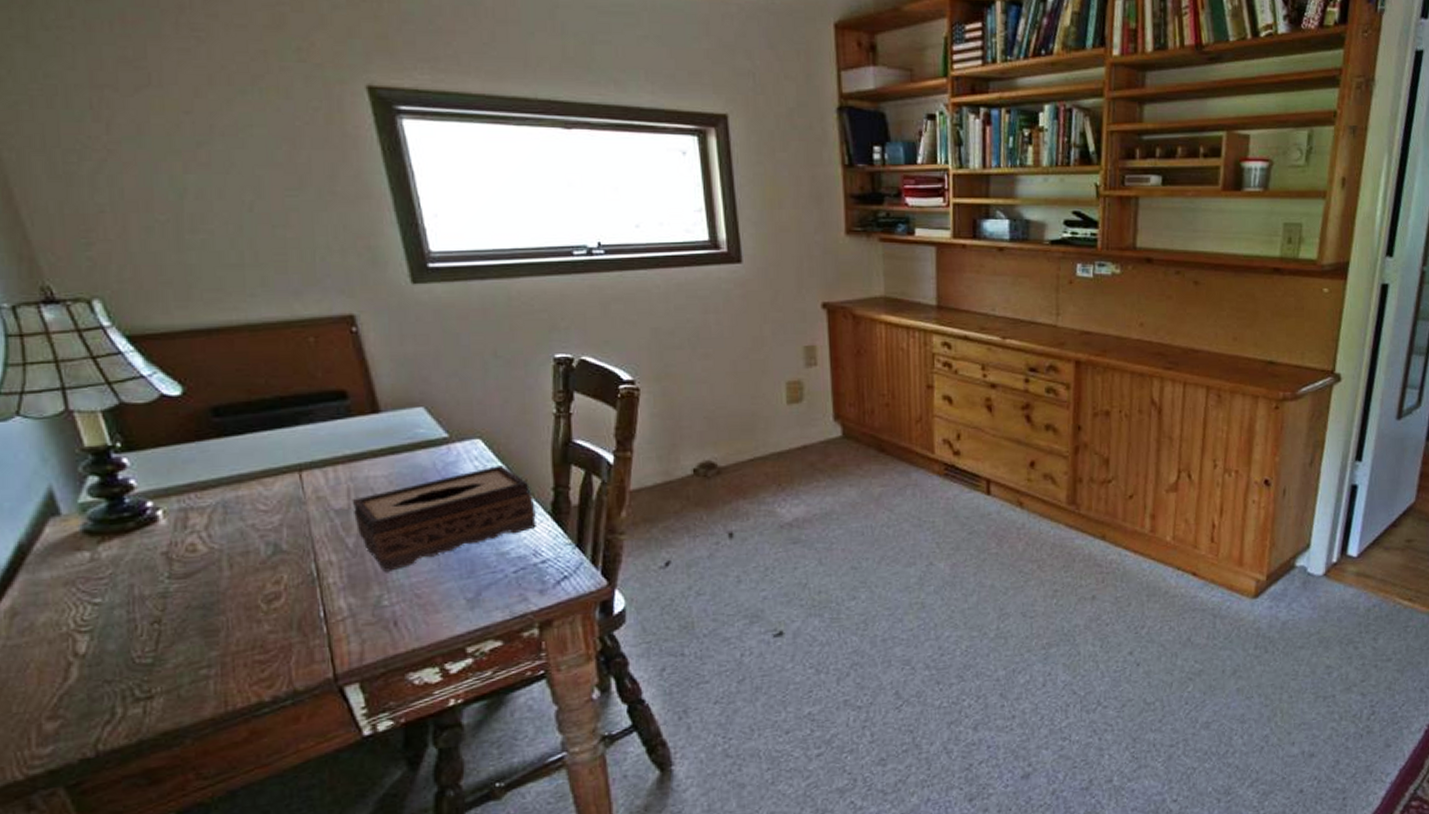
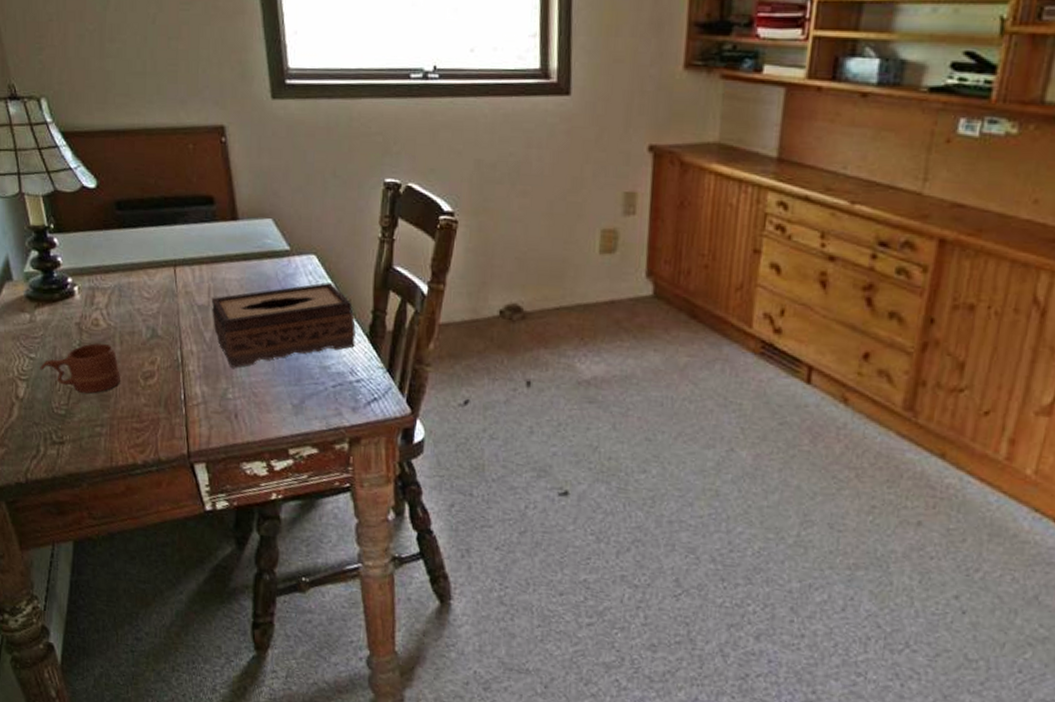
mug: none [110,571,232,633] -> present [40,343,120,394]

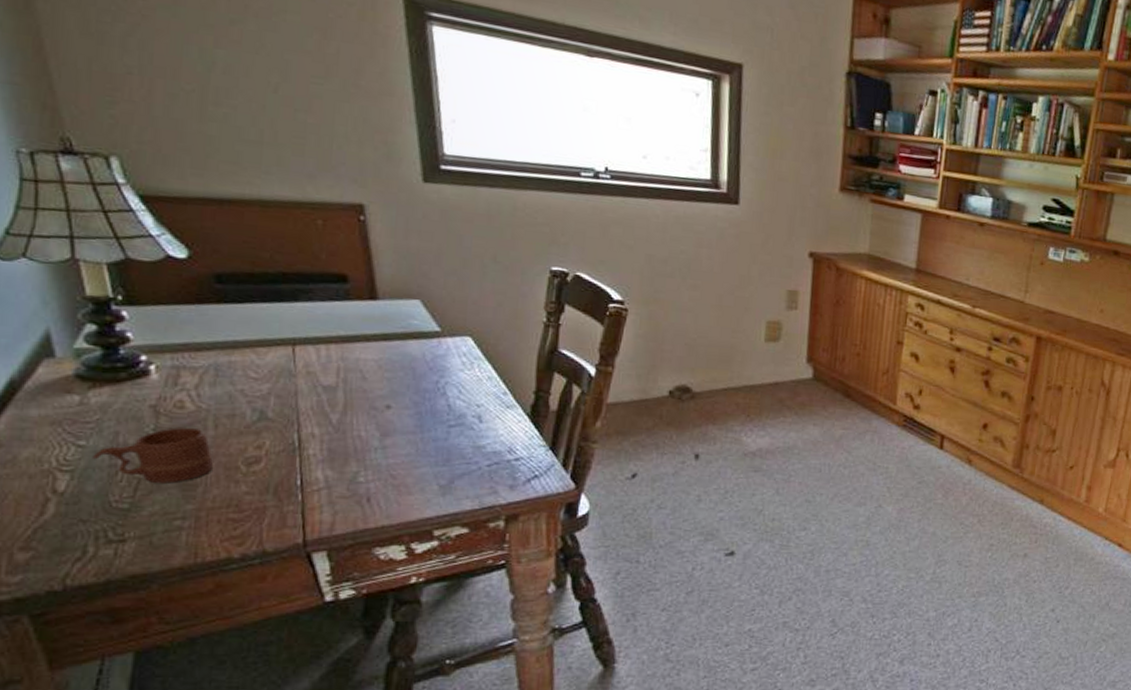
tissue box: present [211,281,356,368] -> none [340,363,516,450]

